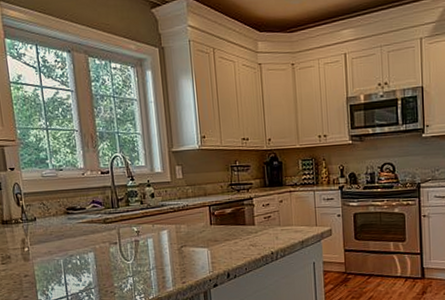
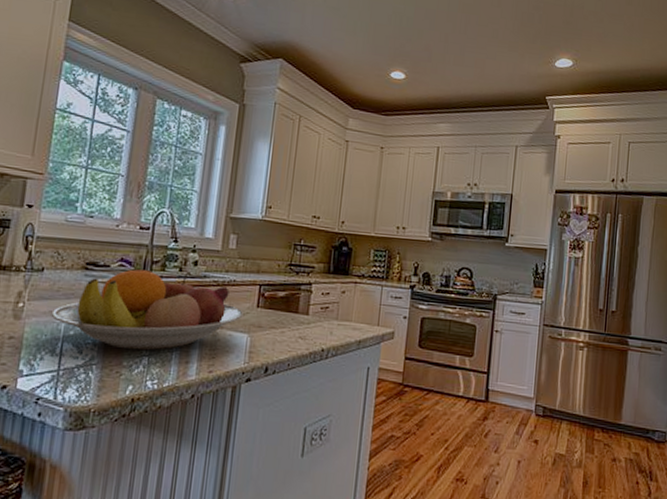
fruit bowl: none [50,207,200,274] -> present [51,269,243,350]

